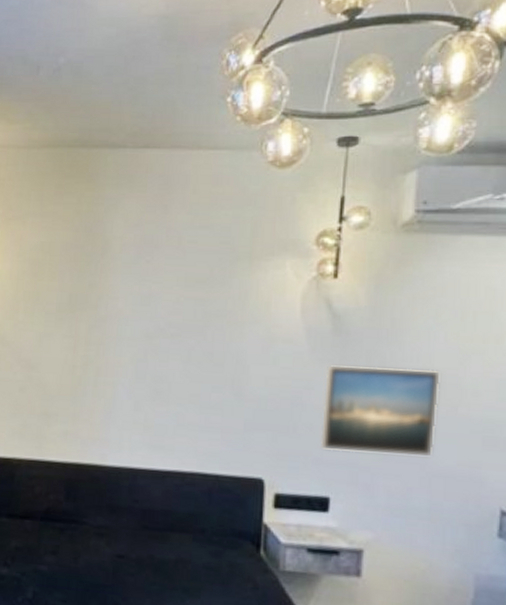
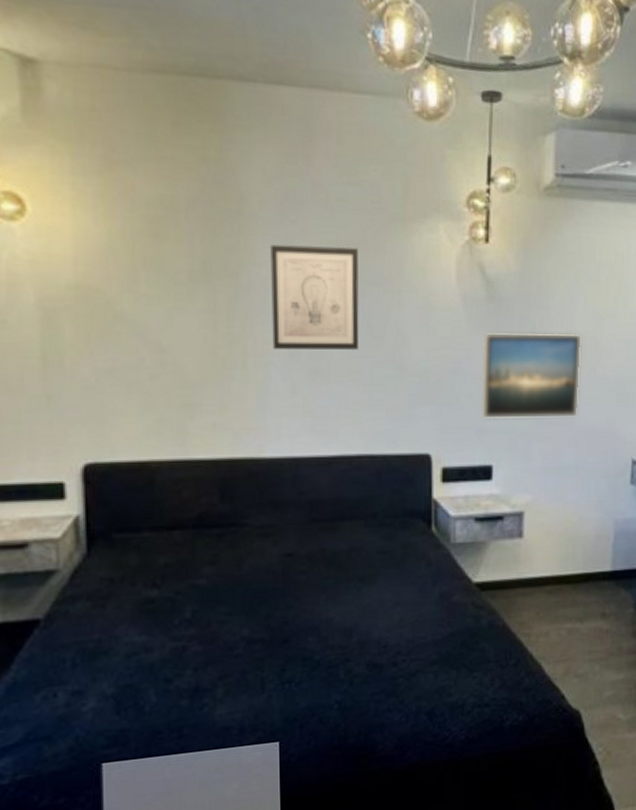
wall art: none [121,281,205,375] -> present [270,244,359,350]

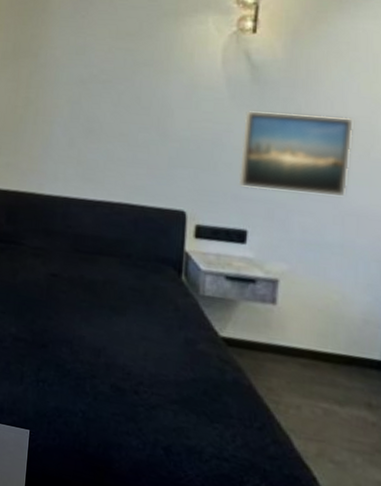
wall art: present [270,244,359,350] -> none [58,33,134,117]

